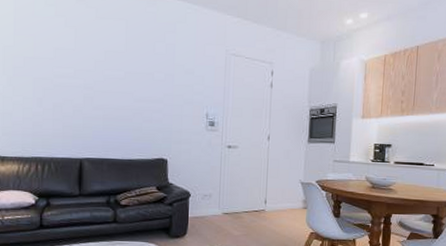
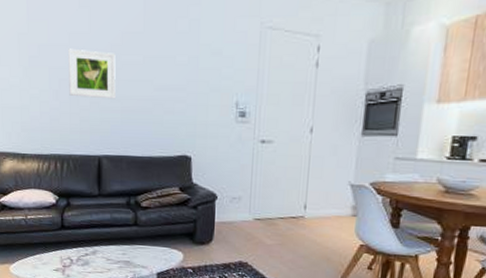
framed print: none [53,62,99,108] -> present [68,48,116,99]

